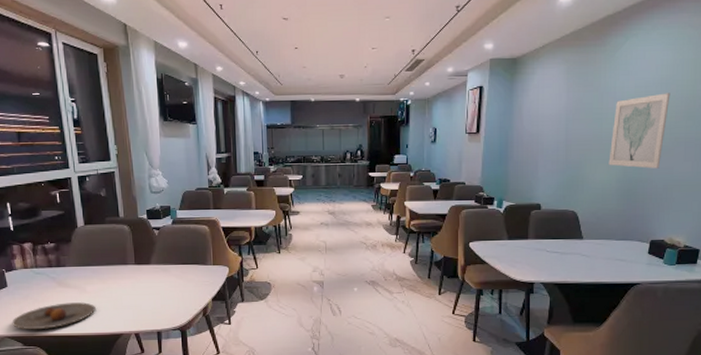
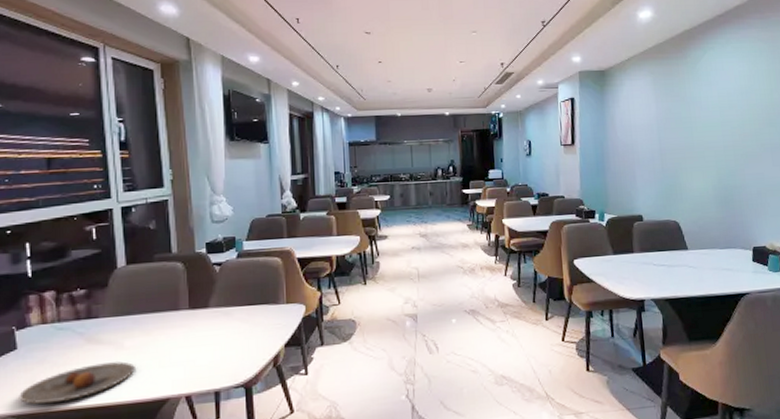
wall art: present [608,93,671,169] -> none [702,101,752,175]

